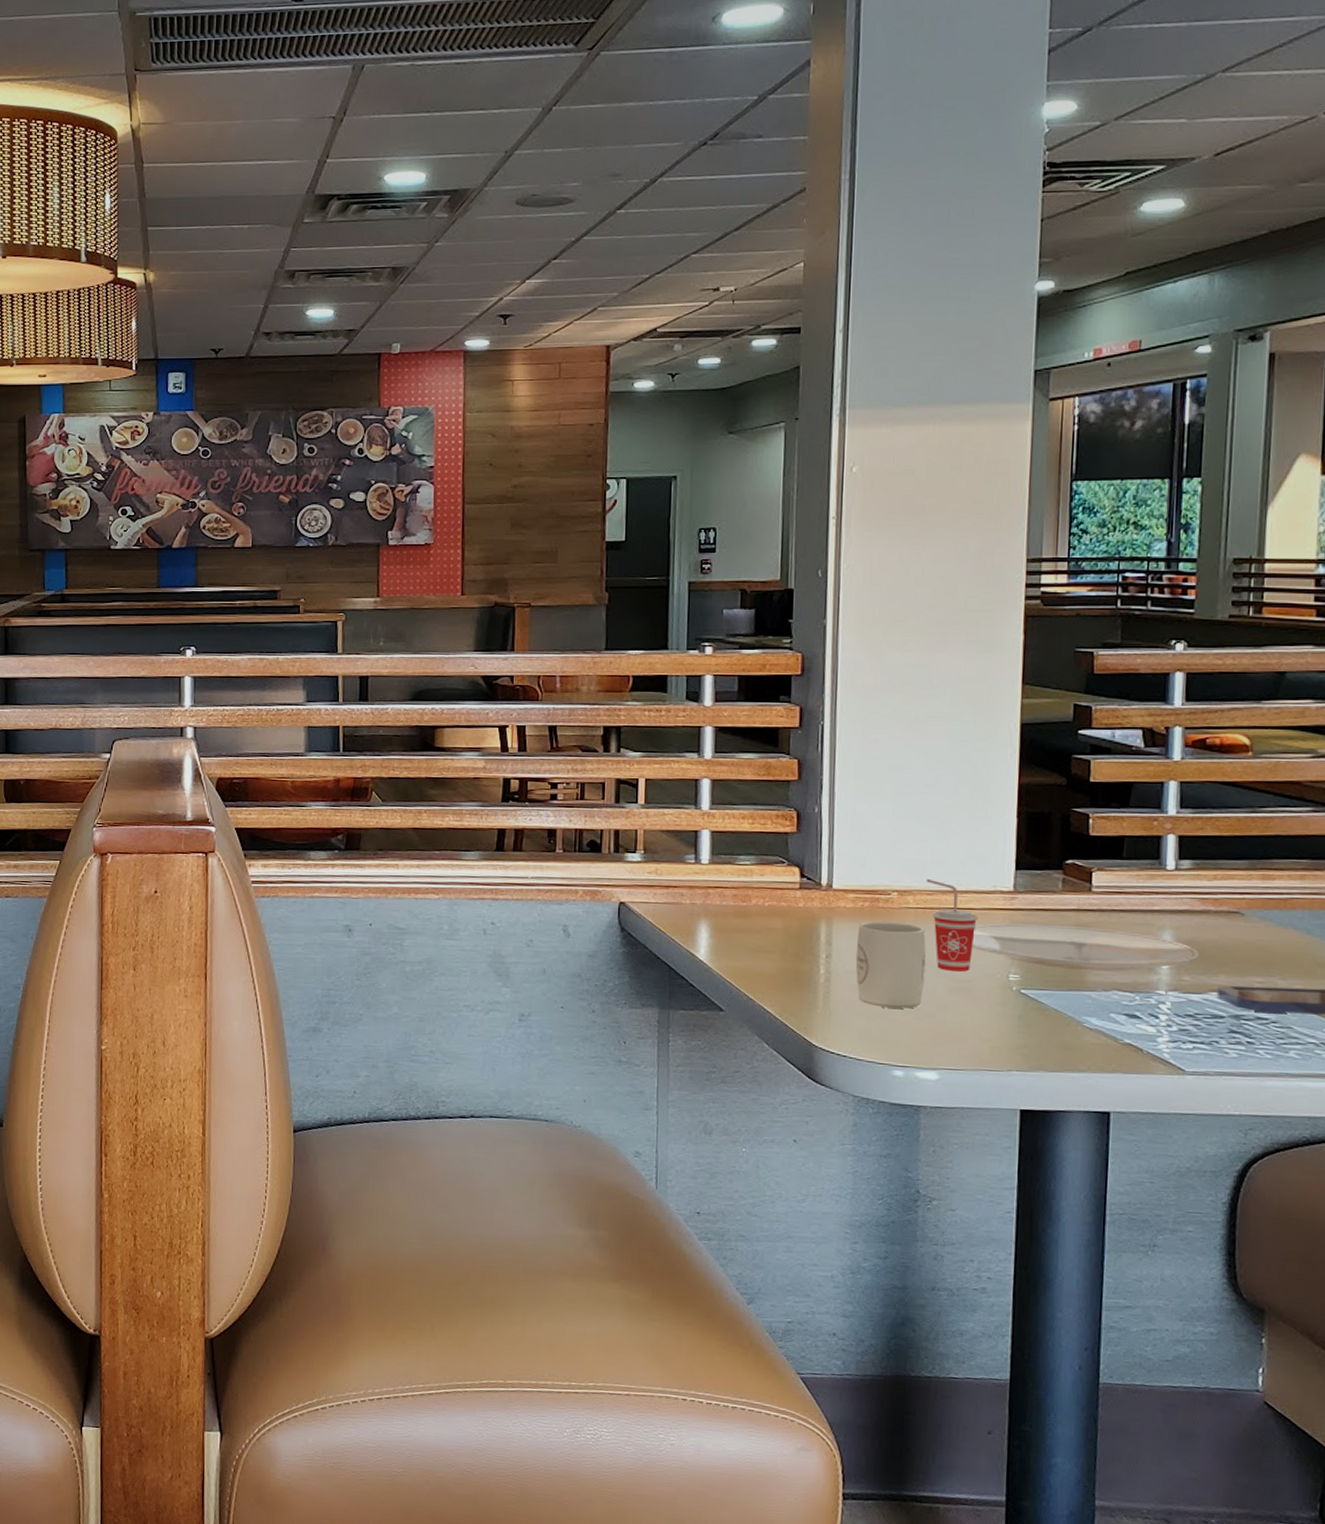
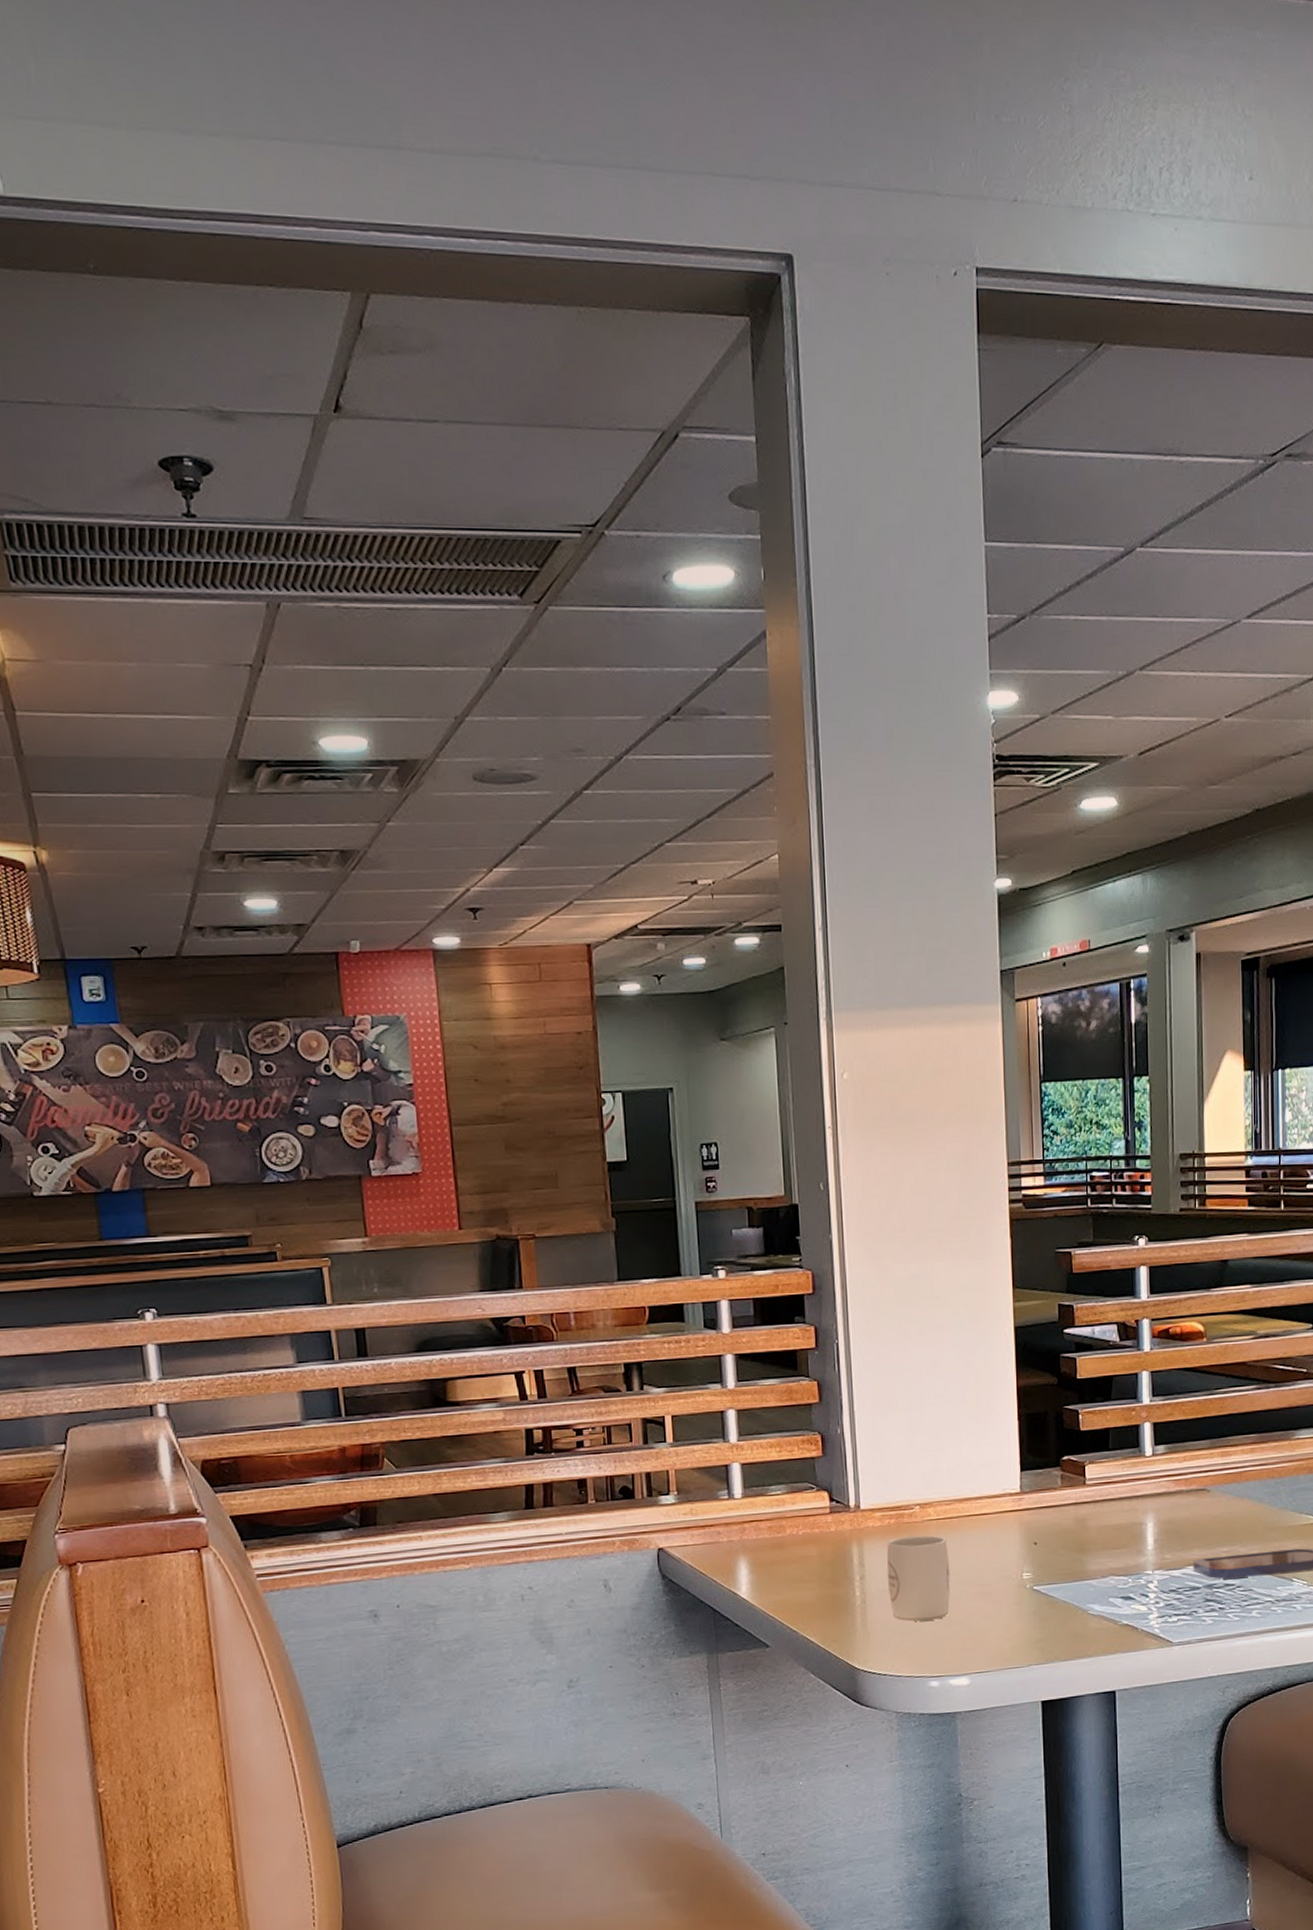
beverage cup: present [926,878,979,973] -> none [944,1488,992,1578]
plate: present [971,923,1200,972] -> none [988,1518,1177,1562]

